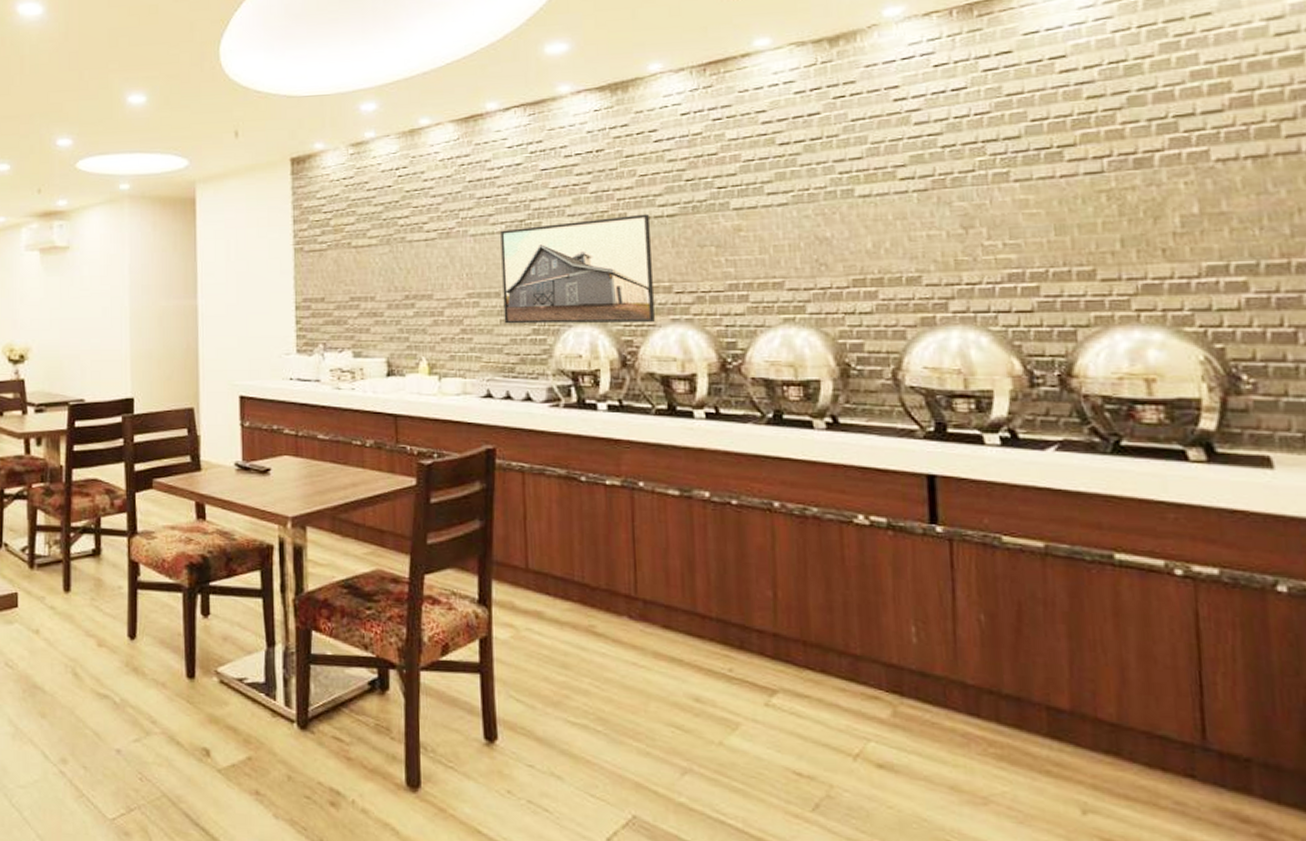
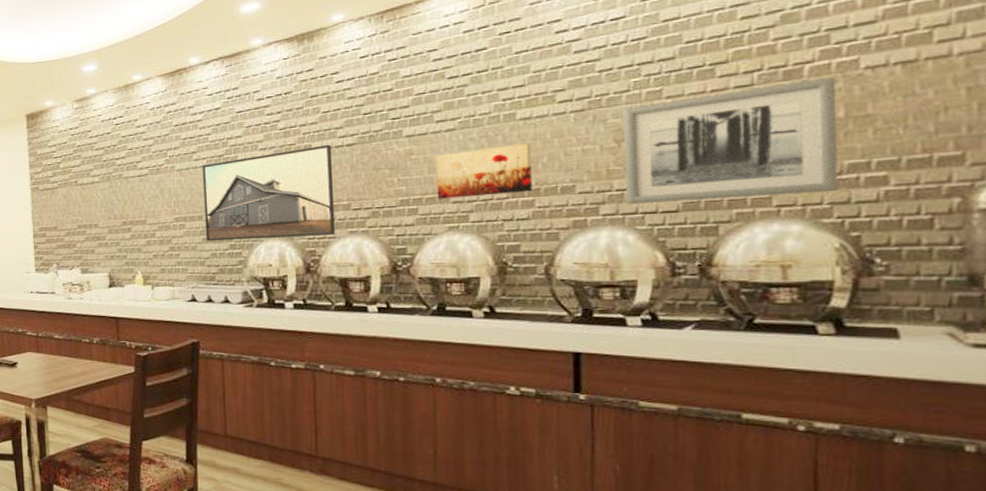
wall art: none [766,224,875,285] -> present [435,142,532,199]
wall art: none [969,168,1199,301] -> present [623,77,839,204]

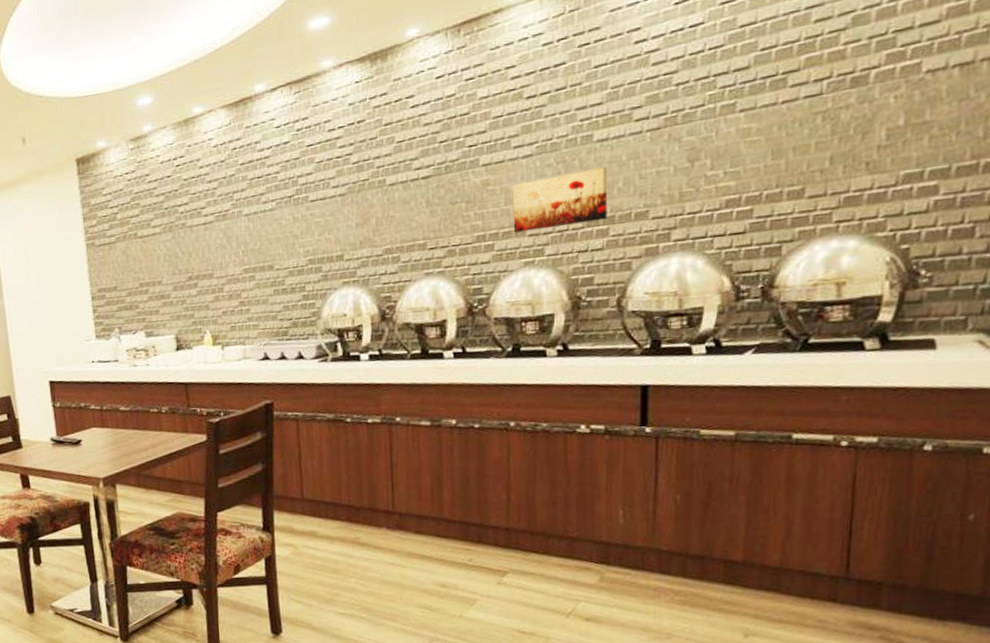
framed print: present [202,144,335,242] -> none [271,178,410,293]
wall art: present [623,77,839,204] -> none [696,82,899,228]

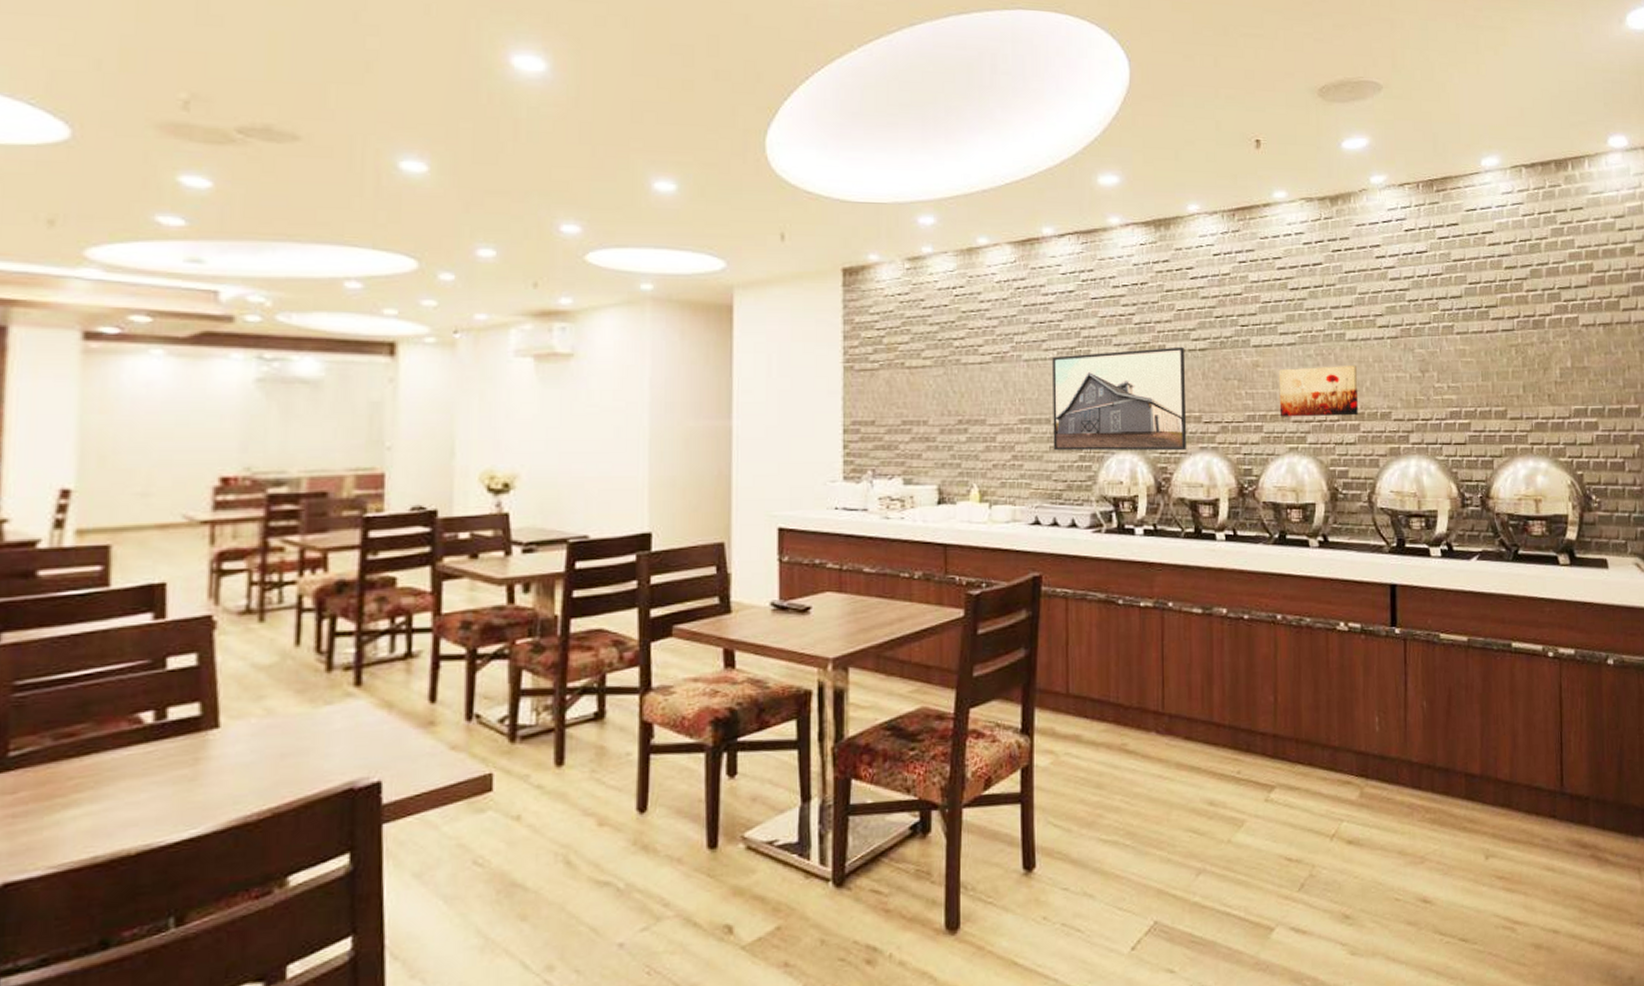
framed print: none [271,178,410,293] -> present [1052,346,1186,451]

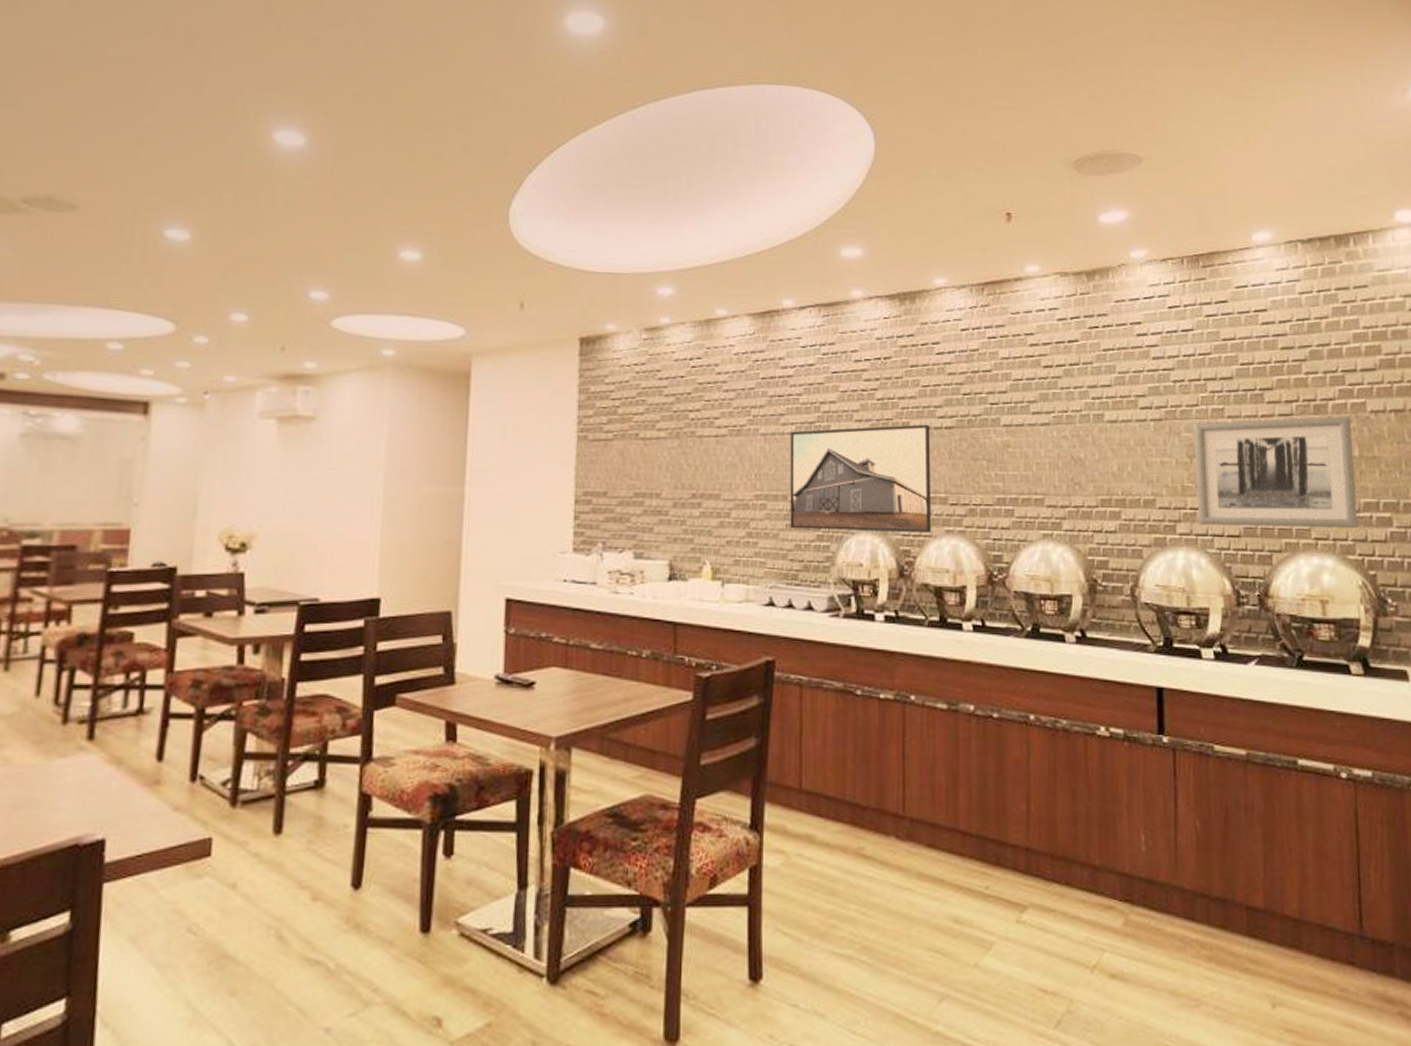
wall art: present [1278,365,1358,417] -> none [1031,447,1119,502]
wall art: none [1426,330,1569,434] -> present [1194,416,1358,529]

